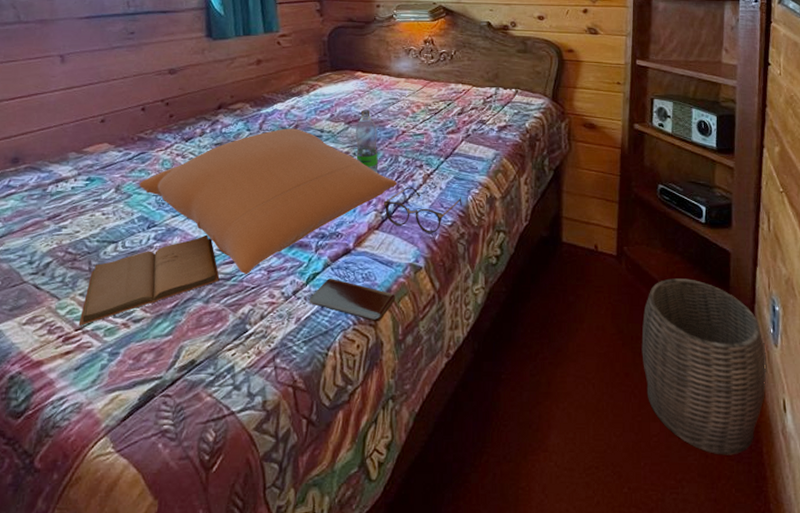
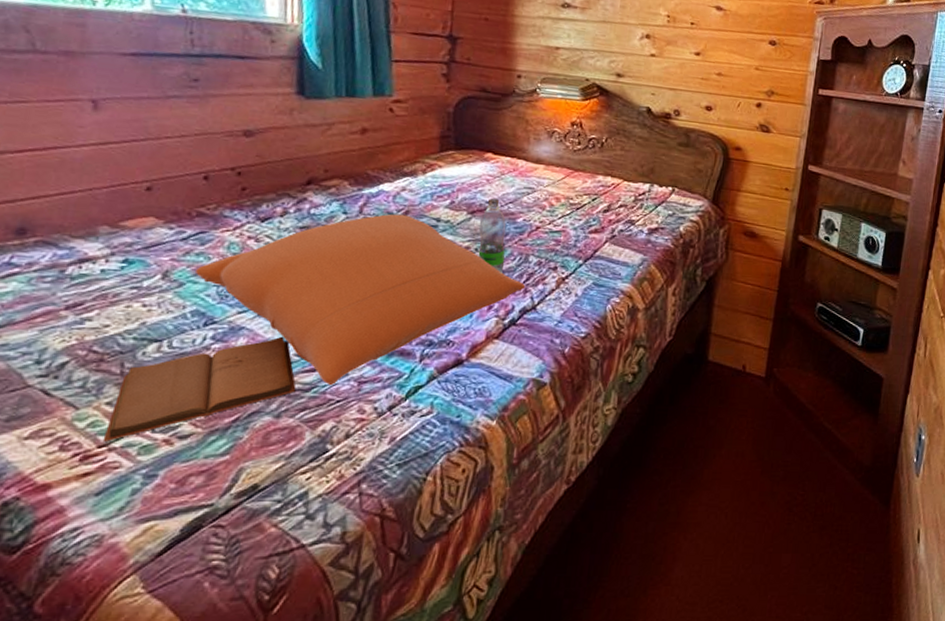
smartphone: present [309,279,396,322] -> none [407,393,513,444]
eyeglasses: present [383,187,462,233] -> none [506,291,600,345]
woven basket: present [641,278,766,455] -> none [780,403,906,587]

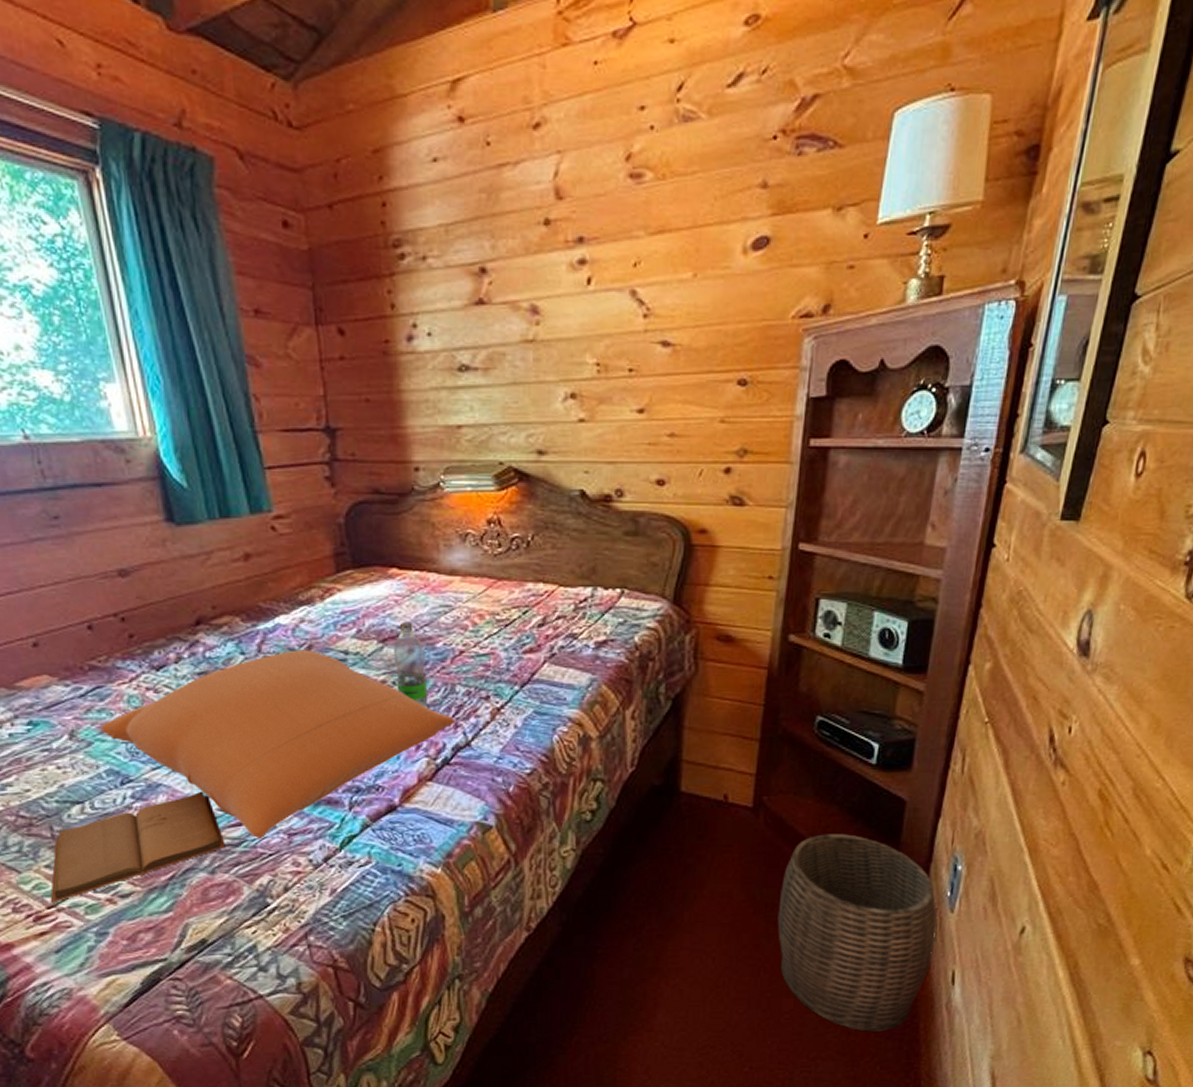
woven basket: none [780,403,906,587] -> present [777,834,937,1032]

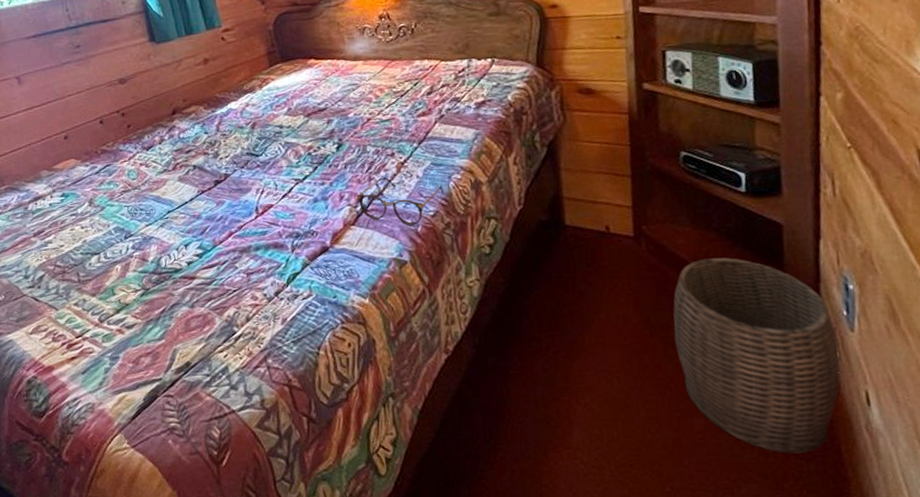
book: present [50,791,226,902] -> none [78,241,201,333]
pillow: present [101,650,456,840] -> none [110,126,369,279]
bottle: present [393,621,429,708] -> none [316,99,346,166]
eyeglasses: none [437,725,545,784] -> present [356,177,444,225]

